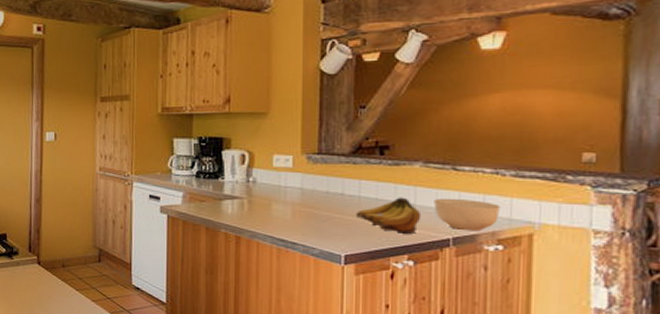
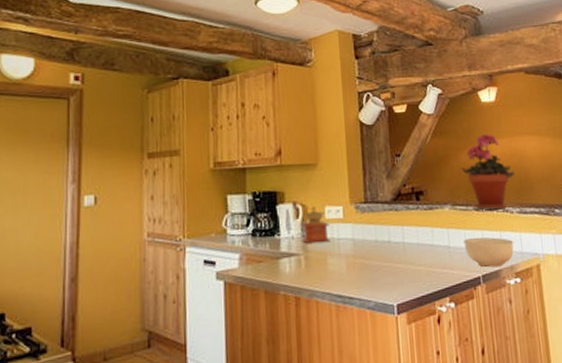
coffee grinder: none [238,147,277,189] -> present [291,201,331,244]
fruit: present [355,197,422,234] -> none [402,240,456,276]
potted plant: none [441,86,515,171] -> present [461,134,515,211]

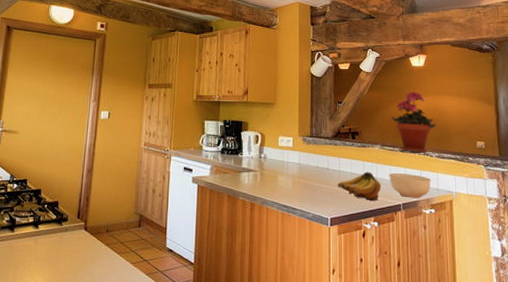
coffee grinder: present [291,201,331,244] -> none [253,130,281,164]
fruit: none [402,240,456,276] -> present [337,172,381,201]

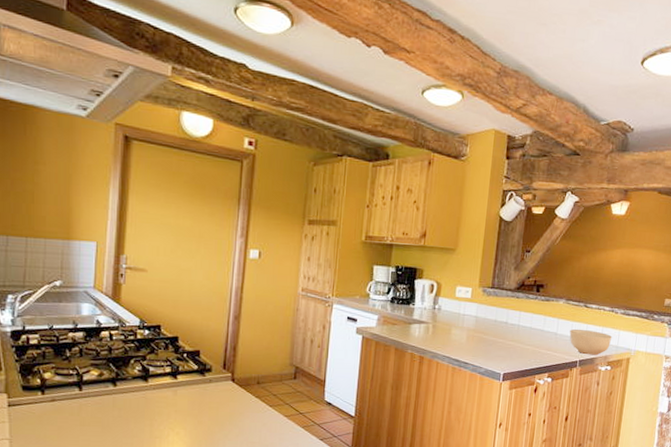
fruit: present [337,172,381,201] -> none [514,327,561,357]
potted plant: present [391,92,436,153] -> none [581,243,627,309]

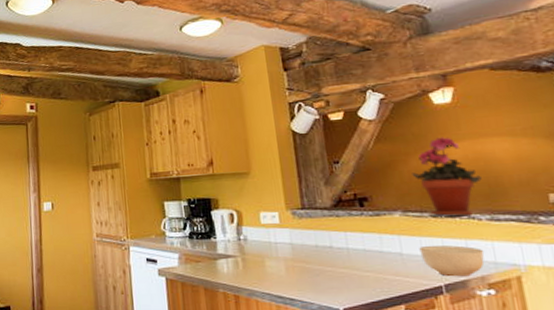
potted plant: none [581,243,627,309] -> present [411,137,482,217]

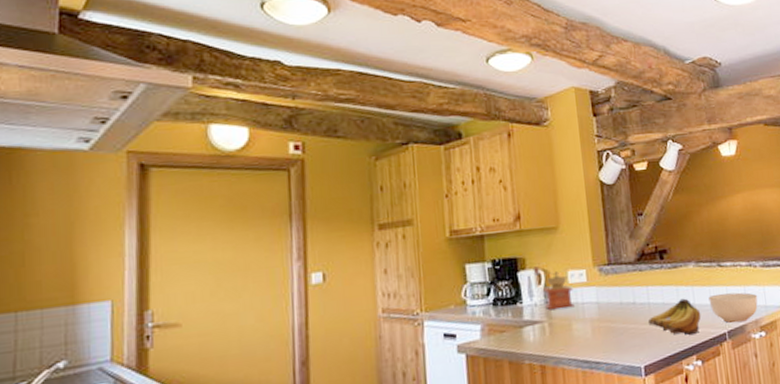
coffee grinder: none [225,207,268,247] -> present [533,266,575,311]
fruit: none [346,246,411,283] -> present [647,298,702,335]
potted plant: present [411,137,482,217] -> none [703,188,757,266]

